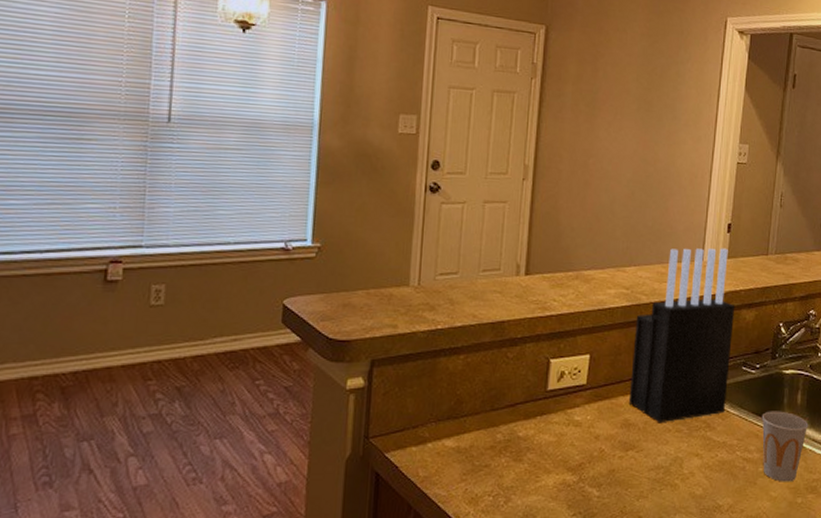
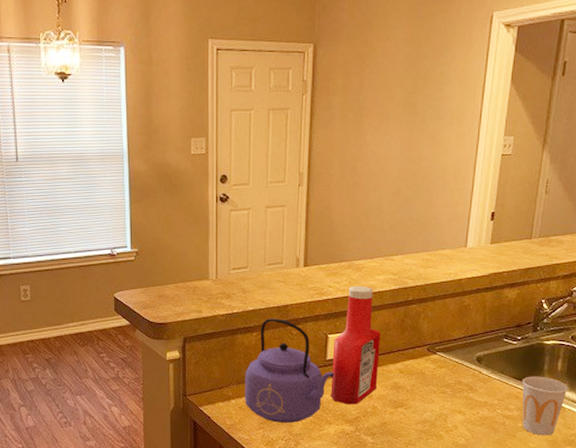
kettle: none [444,337,556,473] -> present [245,318,334,423]
ketchup bottle: none [550,300,611,448] -> present [330,286,381,405]
knife block: present [628,248,735,422] -> none [397,235,498,385]

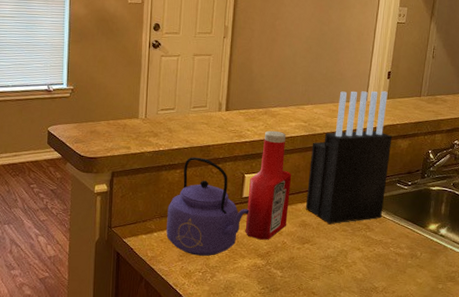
knife block: none [397,235,498,385] -> present [305,91,393,224]
cup: present [522,376,568,436] -> none [411,218,450,272]

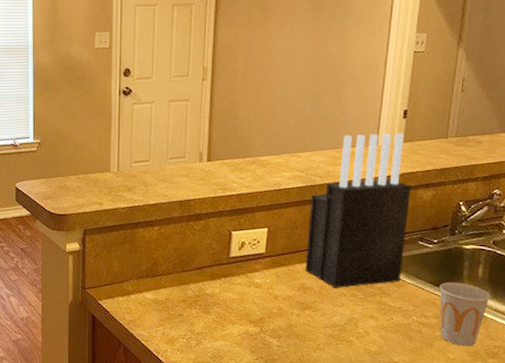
kettle: present [166,157,249,256] -> none [145,213,238,321]
ketchup bottle: present [245,130,292,240] -> none [234,182,288,305]
cup: none [411,218,450,272] -> present [439,282,491,347]

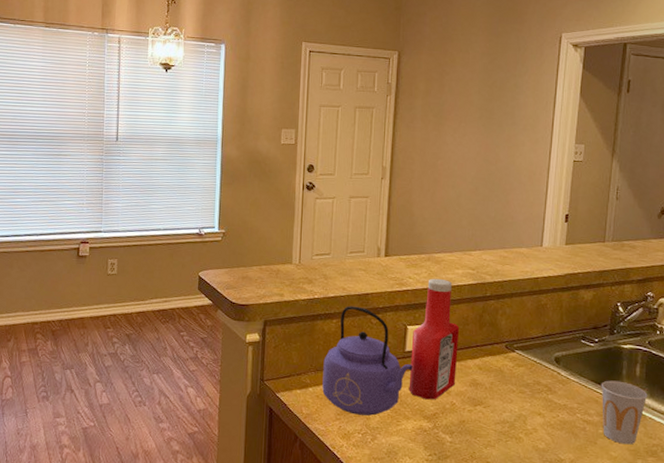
kettle: none [145,213,238,321] -> present [322,306,413,416]
ketchup bottle: none [234,182,288,305] -> present [409,278,460,400]
knife block: present [305,133,412,288] -> none [476,236,574,384]

